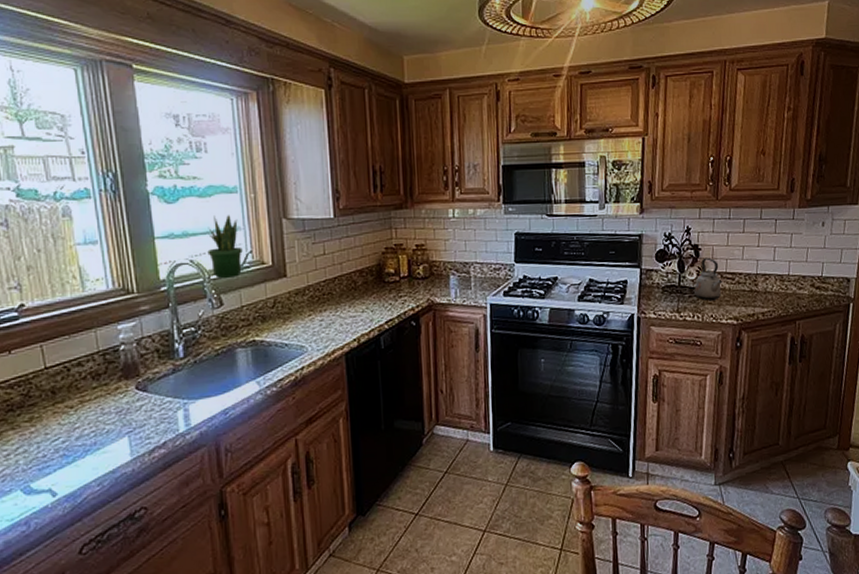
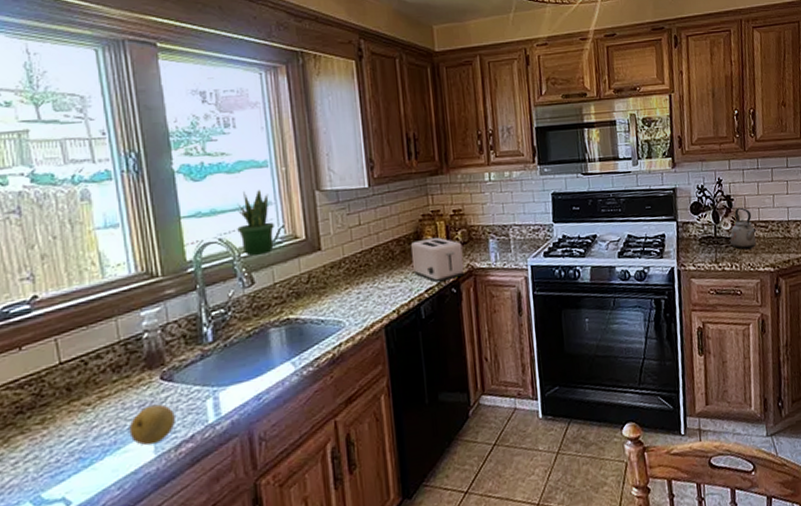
fruit: none [107,411,149,449] -> present [129,404,175,446]
toaster: none [372,270,425,315] -> present [410,237,465,283]

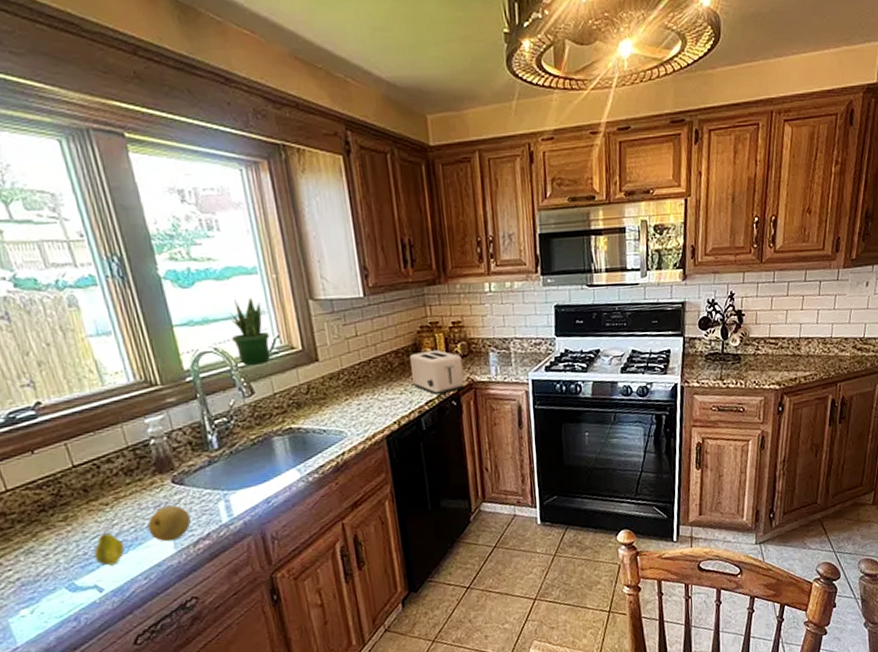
fruit: none [66,433,101,475] -> present [93,530,125,567]
kettle: present [729,207,757,250] -> none [736,323,766,367]

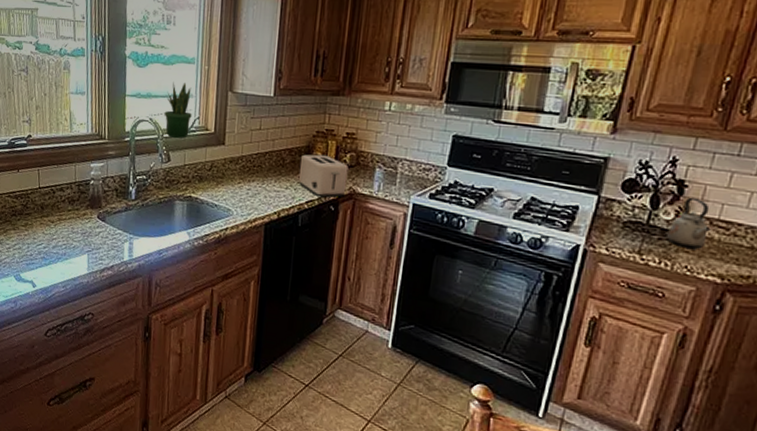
fruit: present [93,530,125,567] -> none [36,241,56,270]
fruit: present [147,505,191,542] -> none [73,234,103,264]
kettle: none [736,323,766,367] -> present [665,197,711,249]

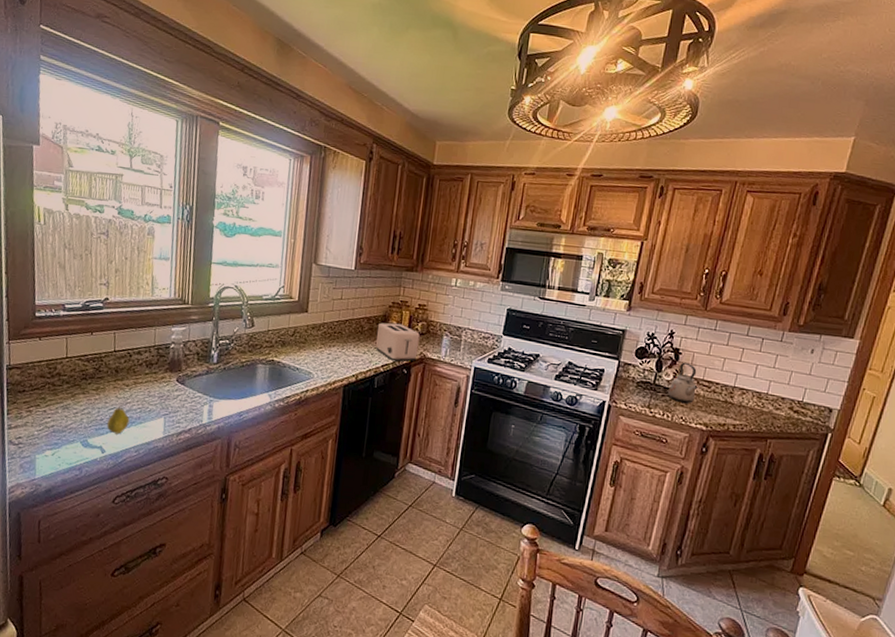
fruit: none [36,241,56,270] -> present [106,405,130,435]
planter: present [164,82,192,139] -> none [249,252,278,306]

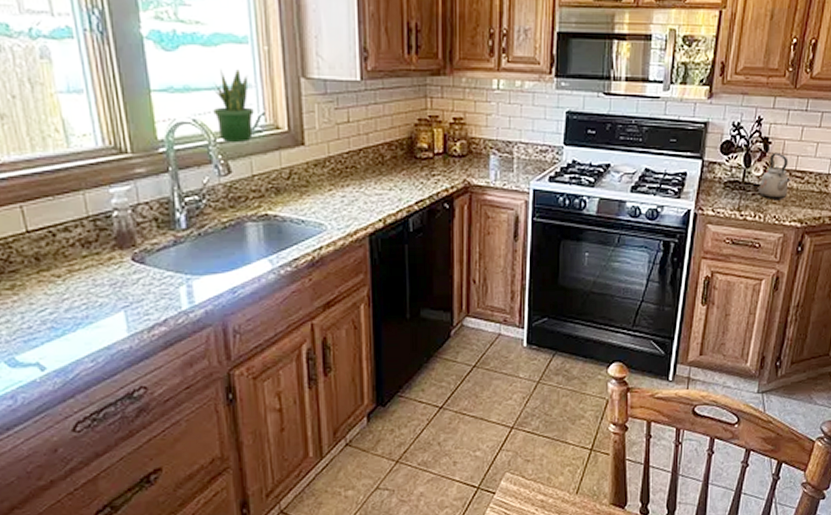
fruit: present [106,405,130,435] -> none [38,304,73,344]
planter: none [249,252,278,306] -> present [213,69,254,144]
toaster: present [375,322,420,362] -> none [402,146,460,195]

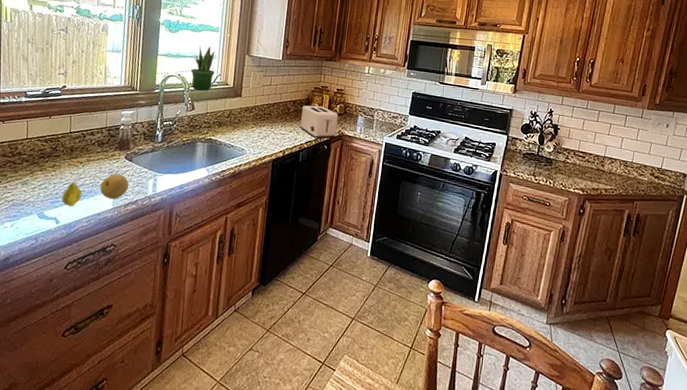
fruit: none [38,304,73,344] -> present [61,180,82,207]
fruit: none [100,285,148,324] -> present [100,173,129,200]
toaster: none [402,146,460,195] -> present [300,105,338,139]
kettle: present [757,152,790,199] -> none [549,136,574,171]

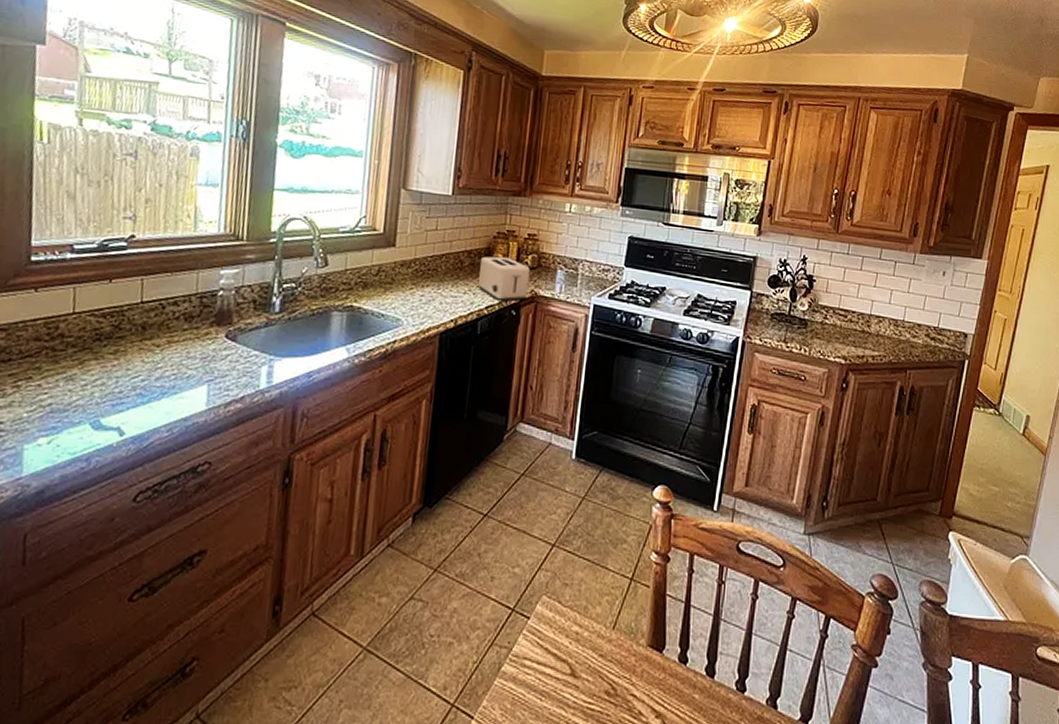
fruit: present [61,180,82,207] -> none [127,372,160,410]
fruit: present [100,173,129,200] -> none [187,359,232,397]
planter: present [190,46,215,92] -> none [322,176,358,240]

